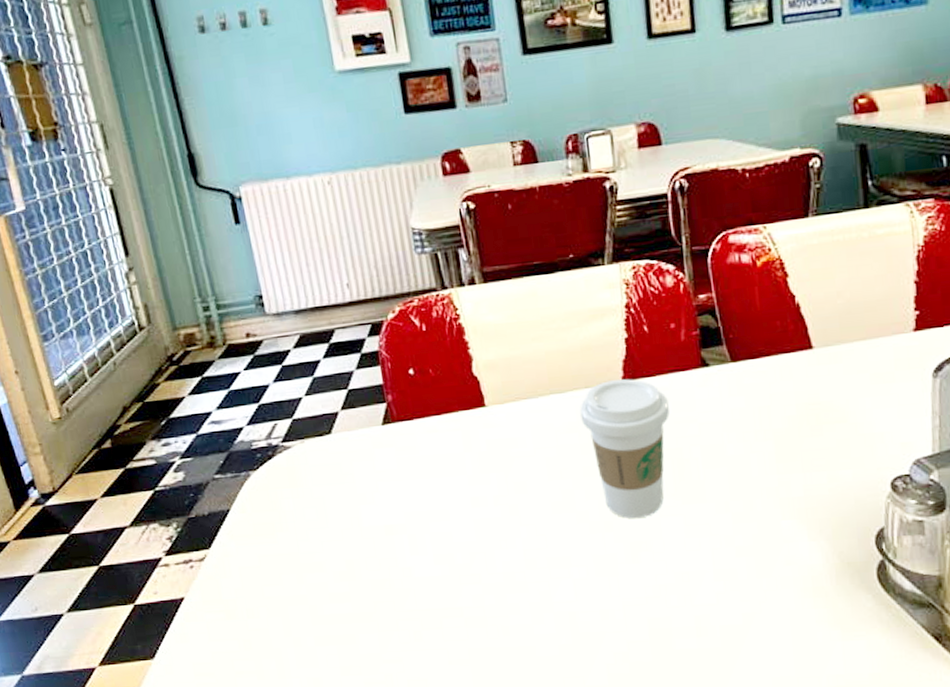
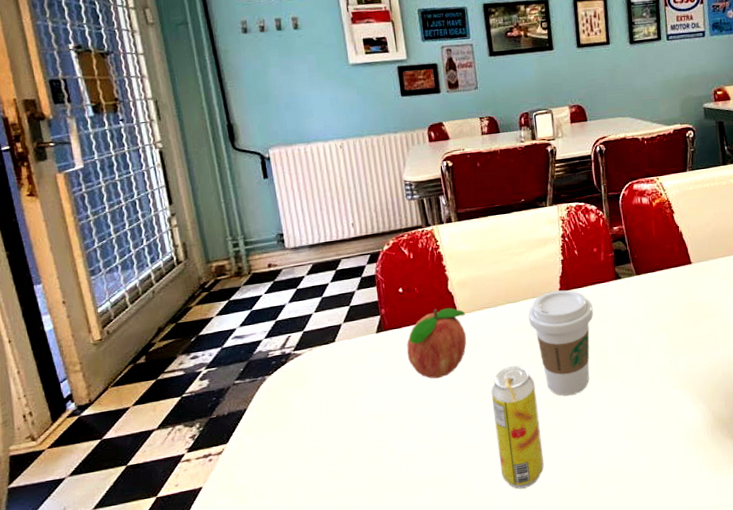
fruit: none [421,396,499,487] -> present [407,307,467,379]
beverage can: none [531,475,602,632] -> present [491,365,544,489]

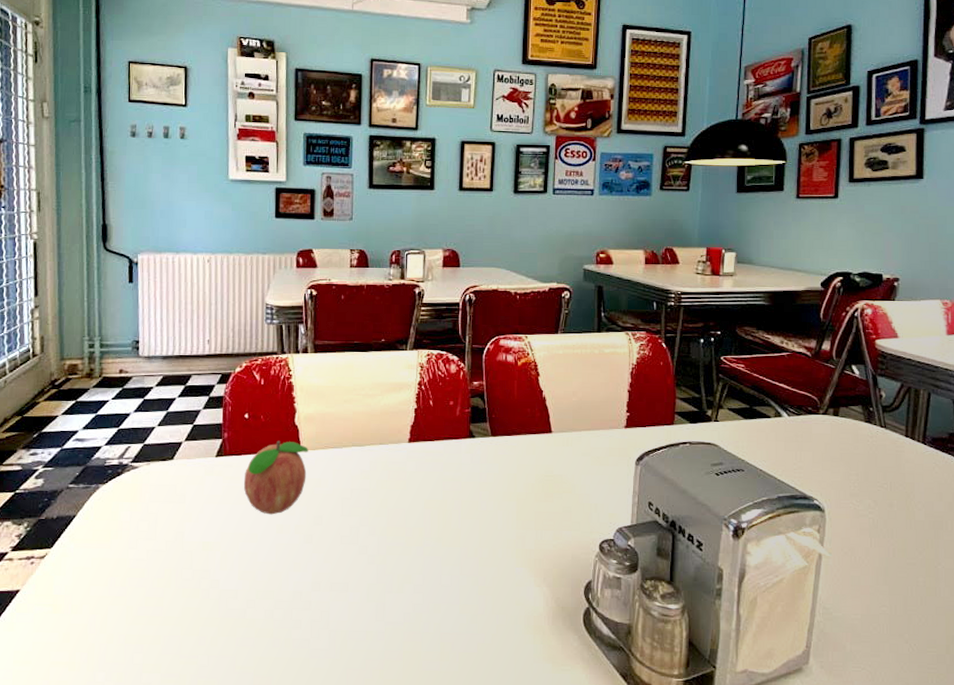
beverage can: present [491,365,544,489] -> none [322,513,371,648]
coffee cup: present [528,290,593,396] -> none [373,440,441,556]

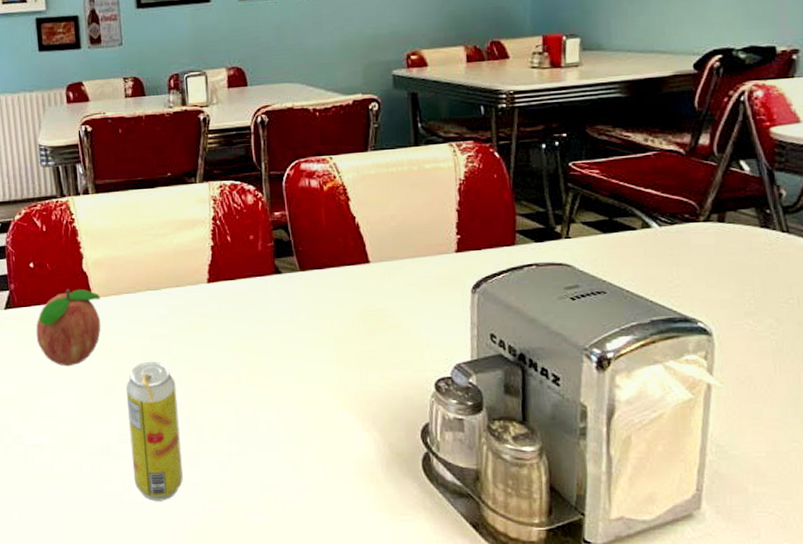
beverage can: none [322,513,371,648] -> present [126,361,183,501]

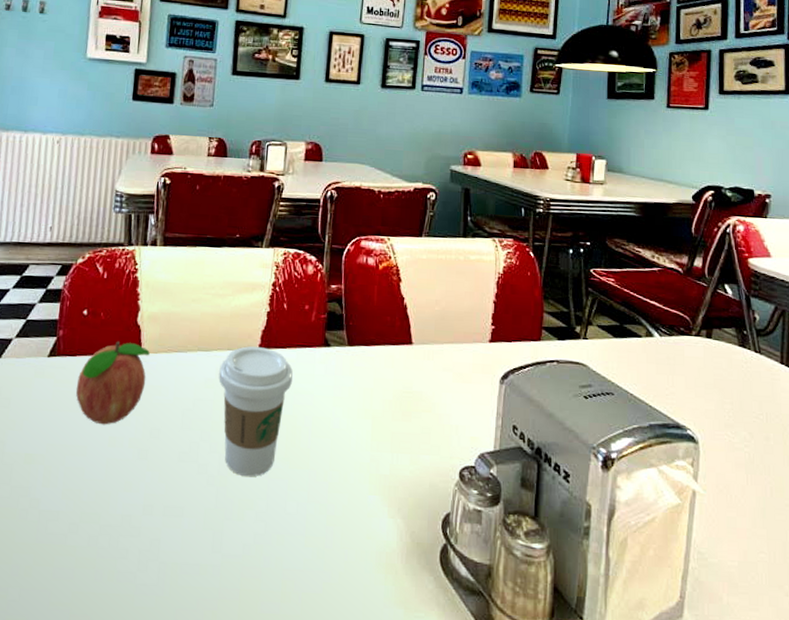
beverage can: present [126,361,183,501] -> none [151,426,212,584]
coffee cup: none [171,281,247,403] -> present [219,346,293,477]

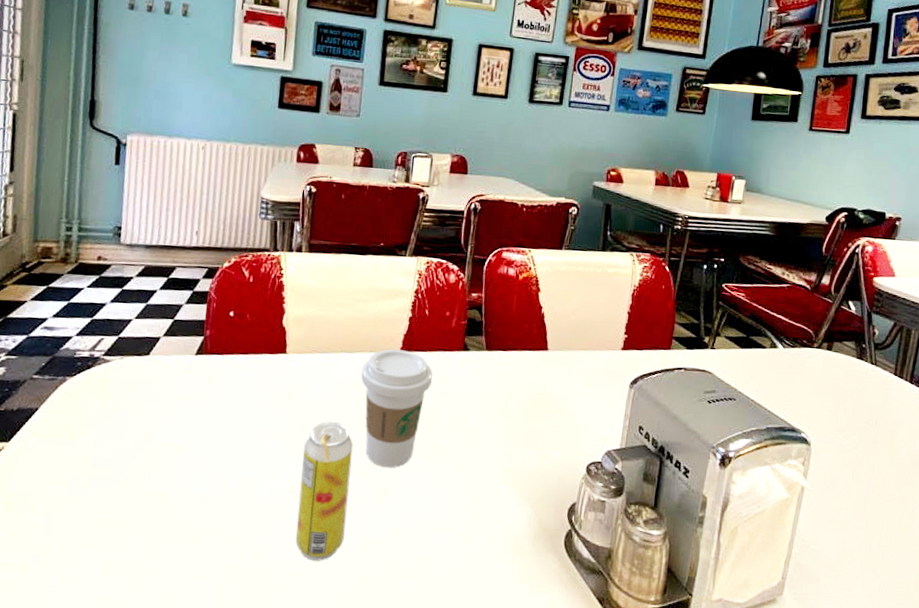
fruit: present [76,341,150,425] -> none [223,341,295,419]
beverage can: none [151,426,212,584] -> present [295,421,353,561]

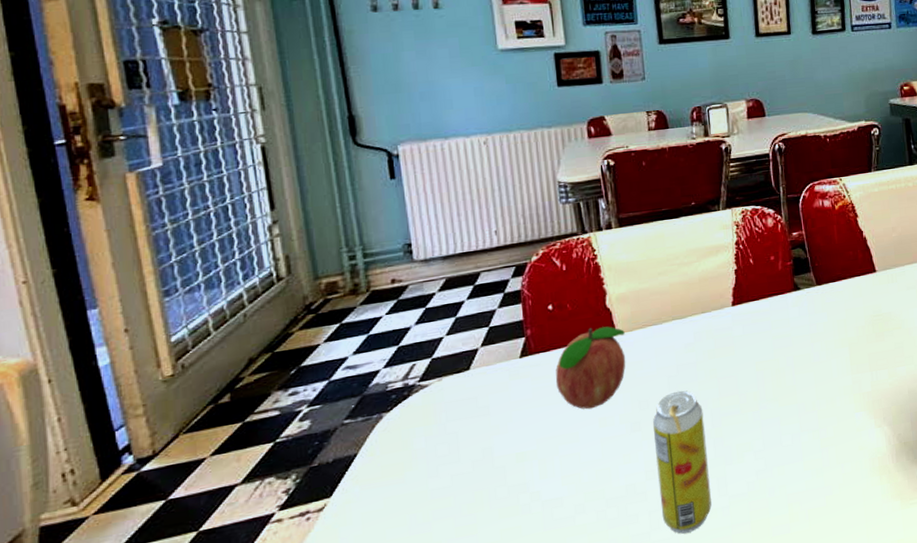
fruit: none [223,341,295,419] -> present [555,326,626,409]
coffee cup: present [361,349,433,468] -> none [697,303,769,424]

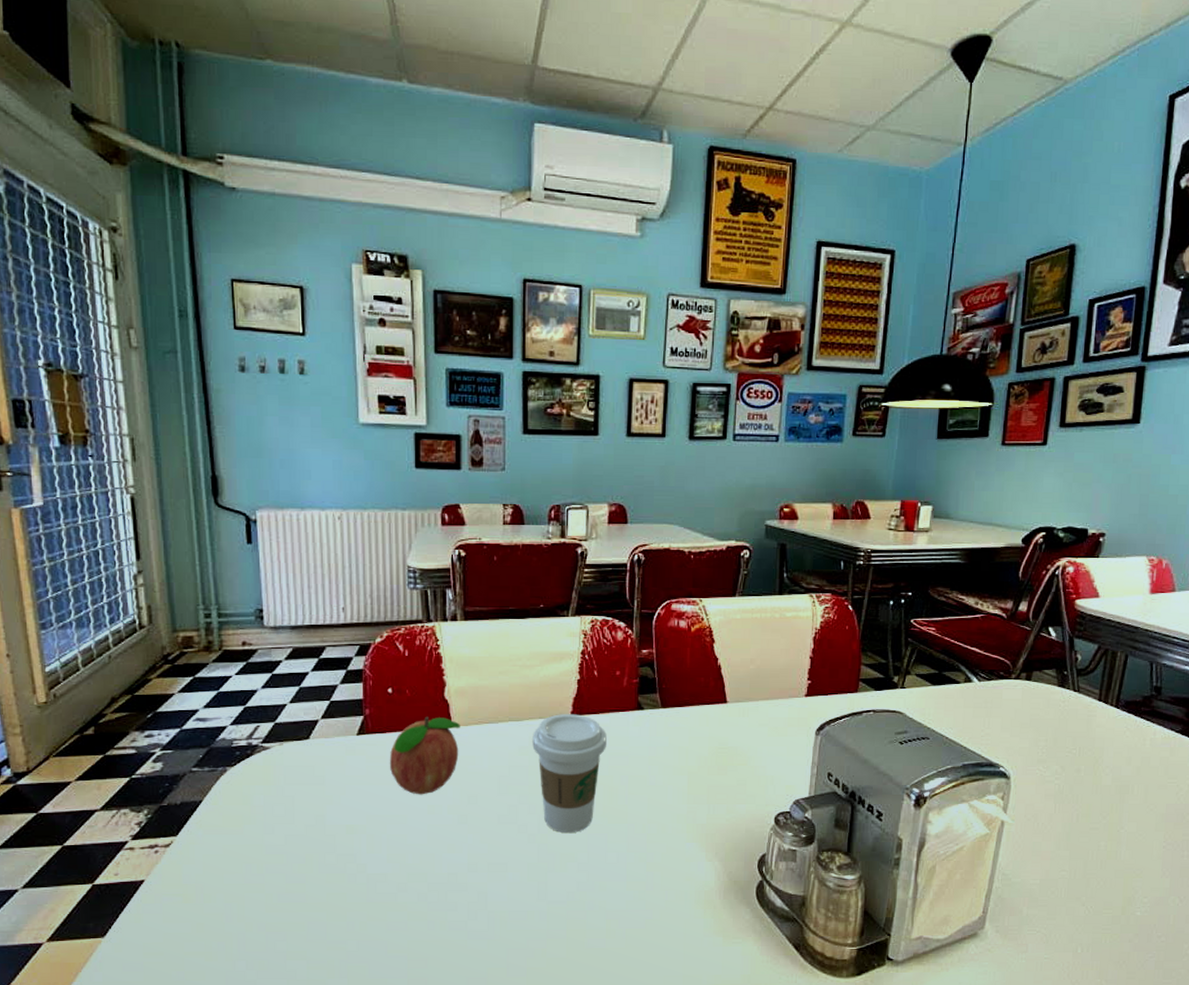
beverage can: present [653,390,712,534] -> none [480,791,530,929]
coffee cup: none [697,303,769,424] -> present [532,714,607,834]

